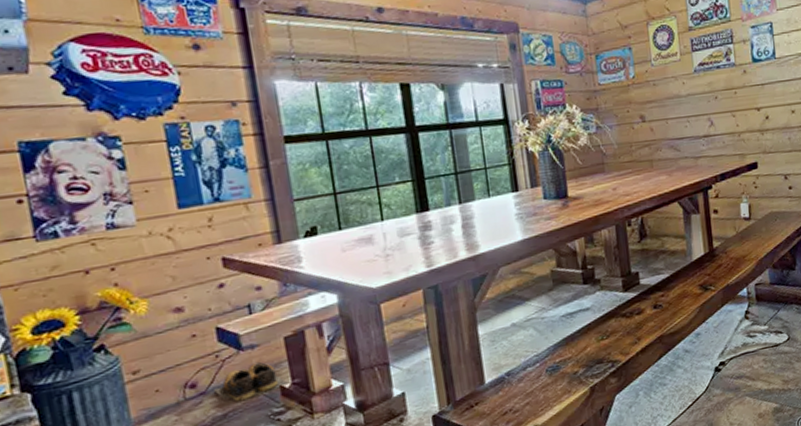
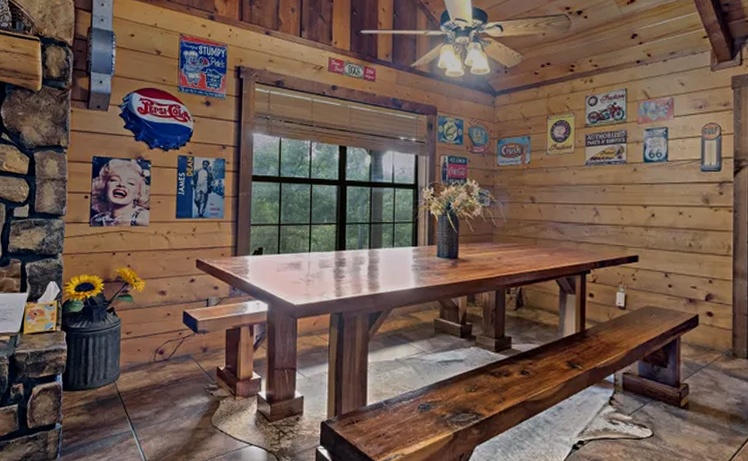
shoes: present [214,362,288,402] -> none [174,345,223,373]

